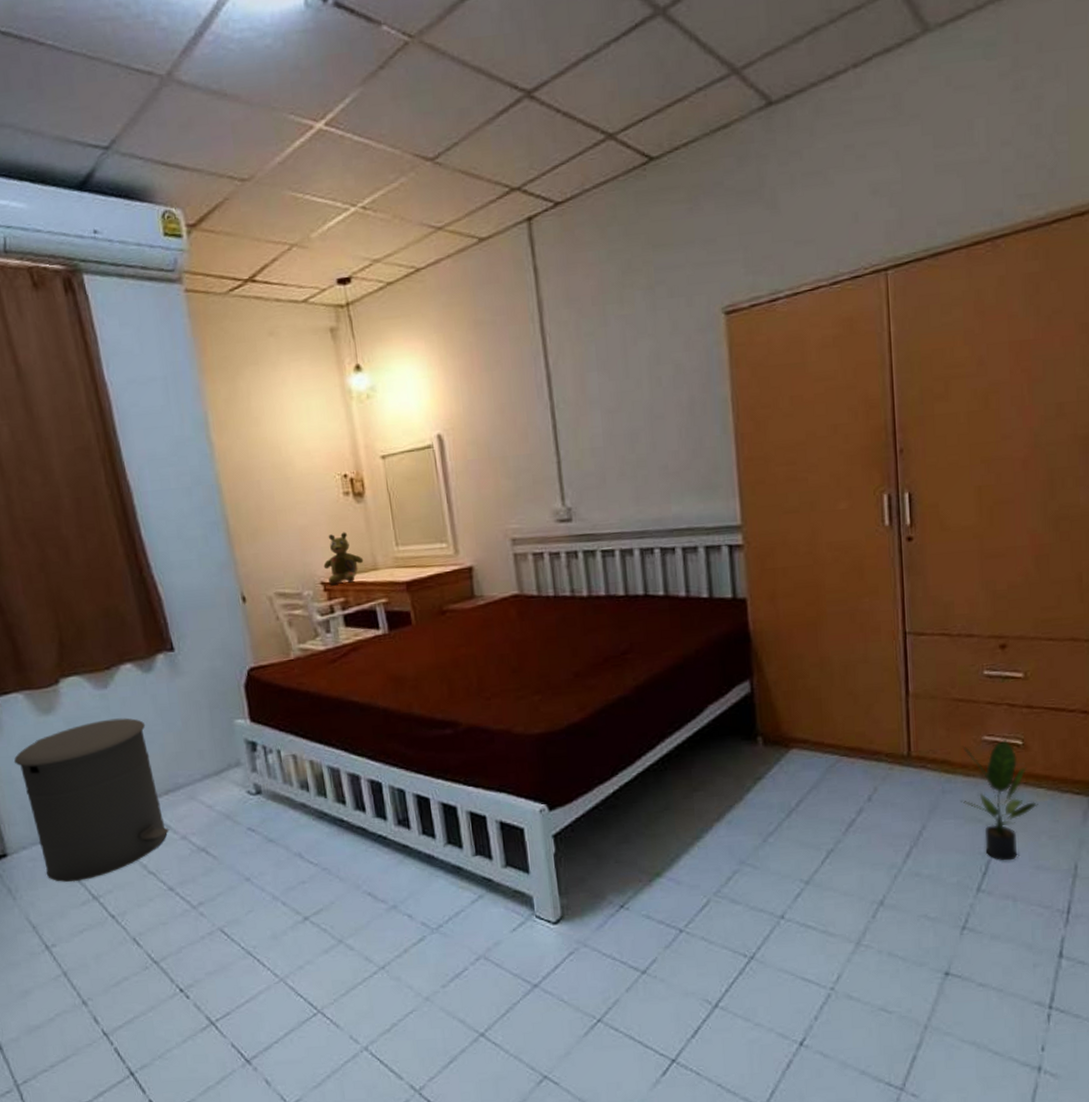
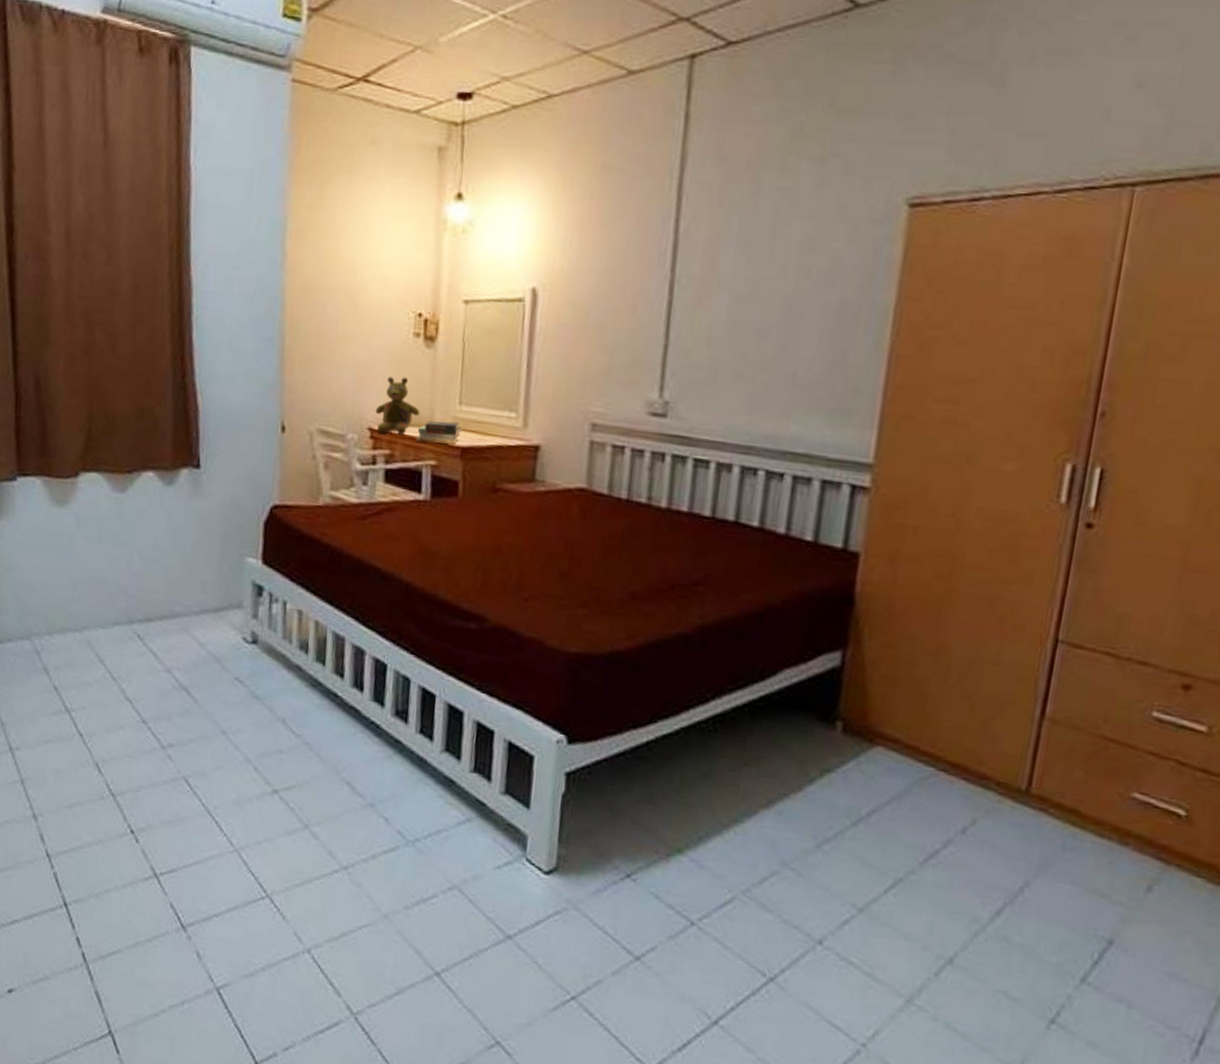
trash can: present [13,717,170,882] -> none [18,525,156,690]
books: none [365,562,403,585] -> present [416,421,462,445]
potted plant: present [961,738,1038,861] -> none [1084,797,1190,957]

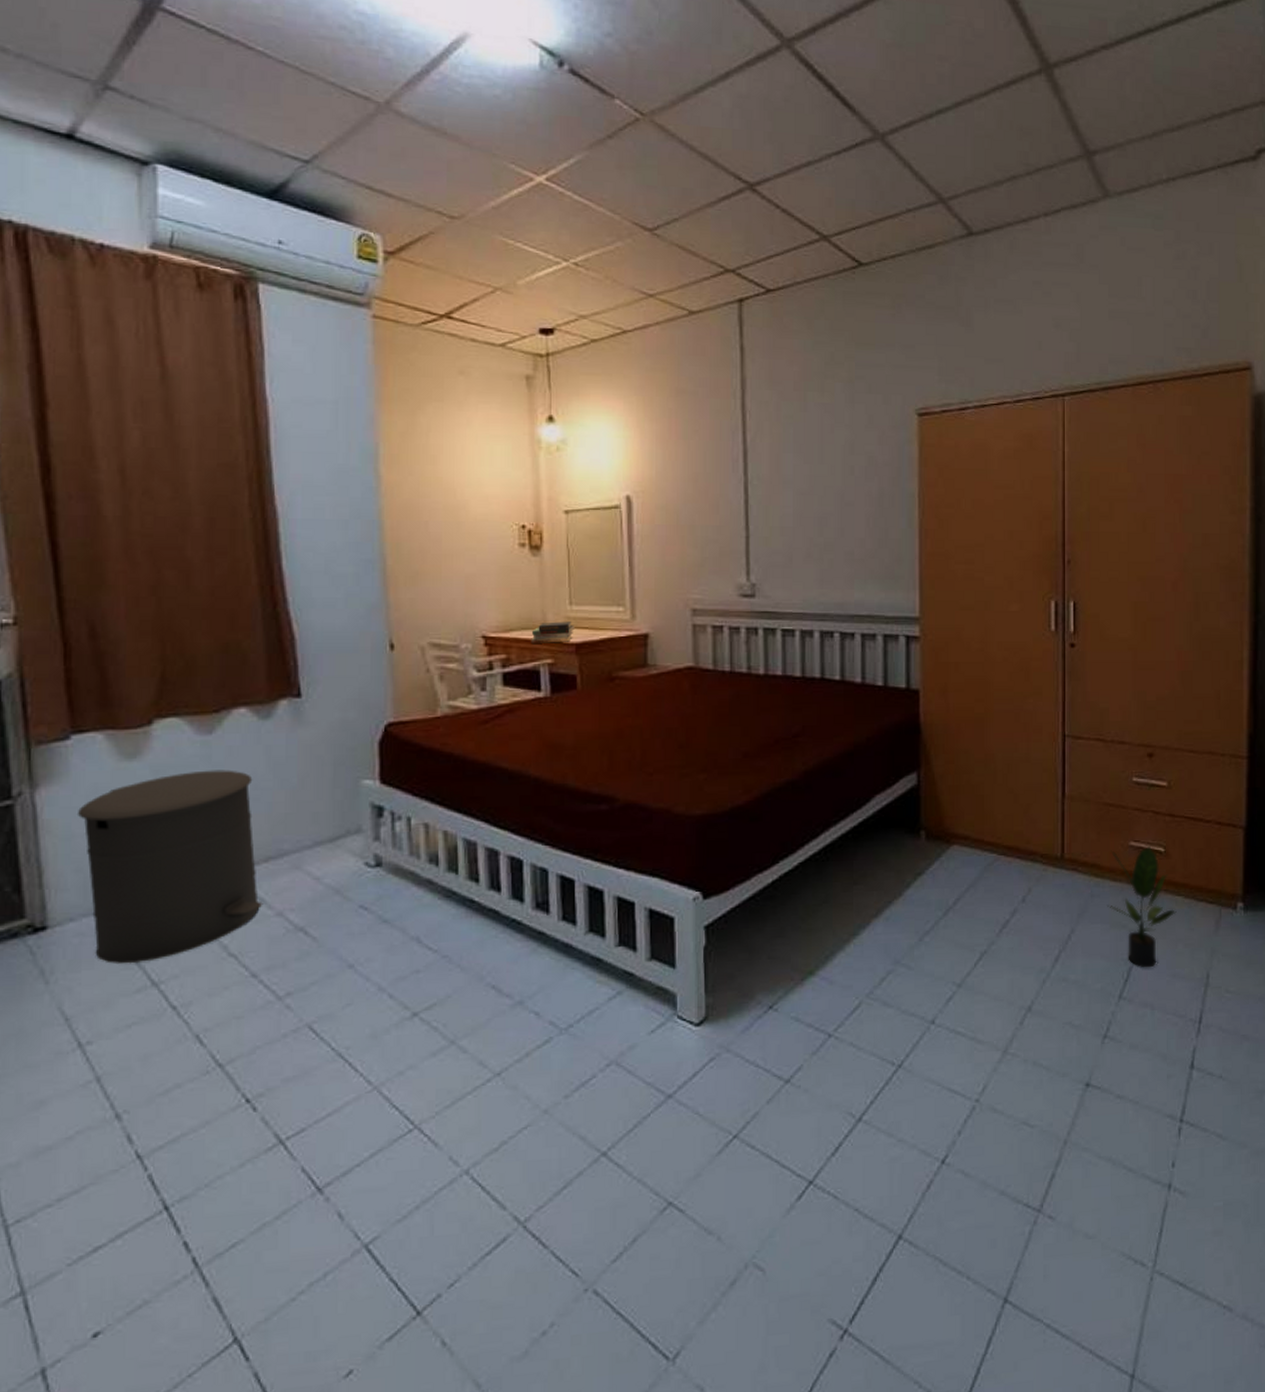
trash can: none [18,525,156,690] -> present [77,770,263,964]
stuffed bear: present [375,377,420,435] -> none [487,585,533,641]
potted plant: none [1084,797,1190,957] -> present [1107,845,1177,968]

